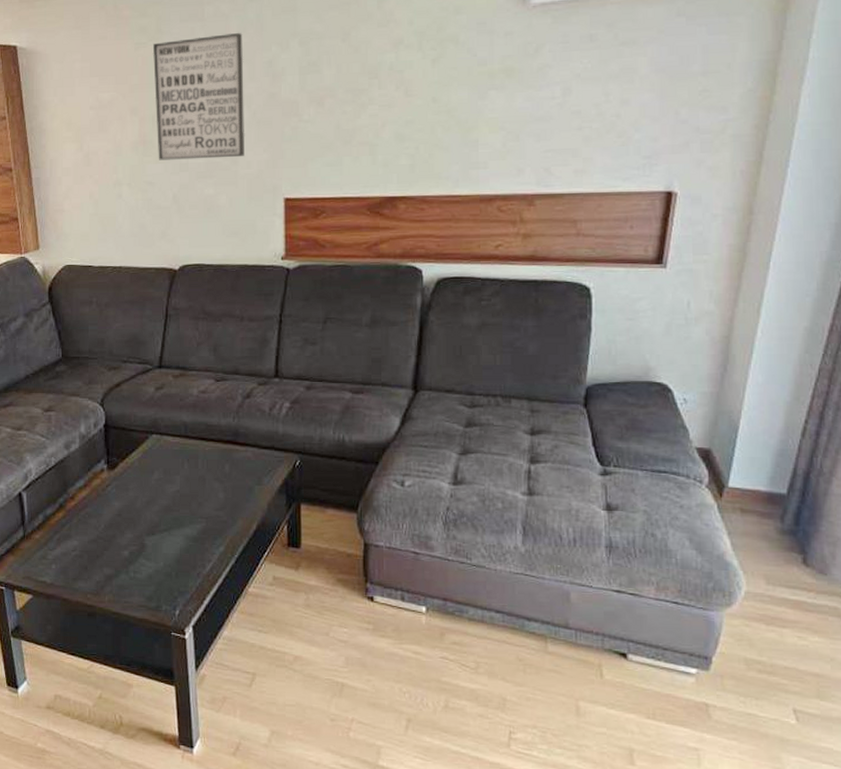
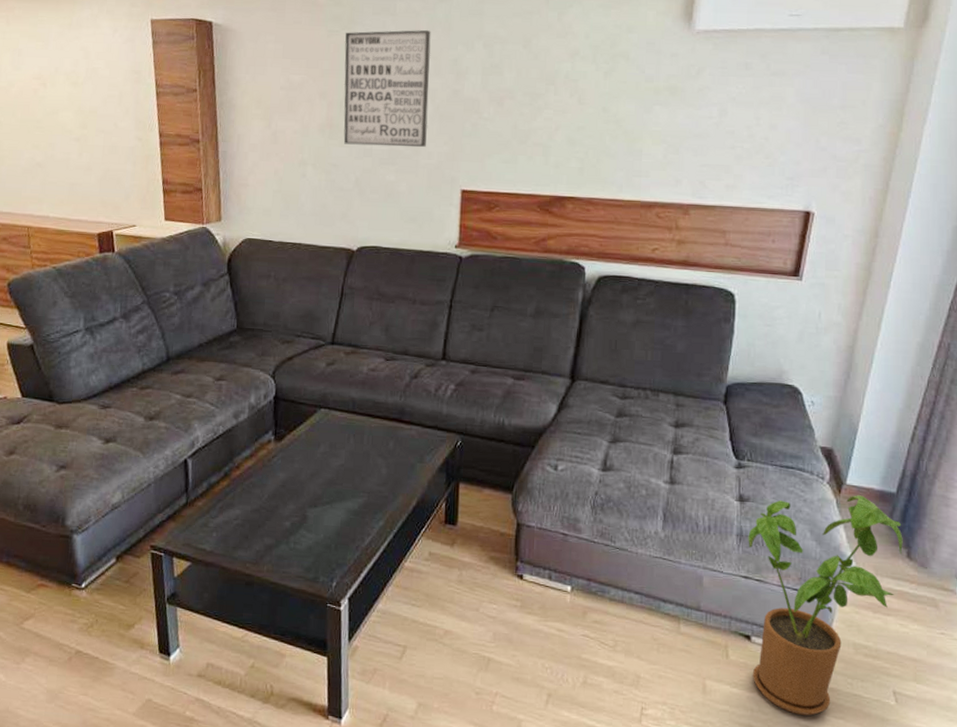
house plant: none [618,498,797,737] -> present [748,495,903,716]

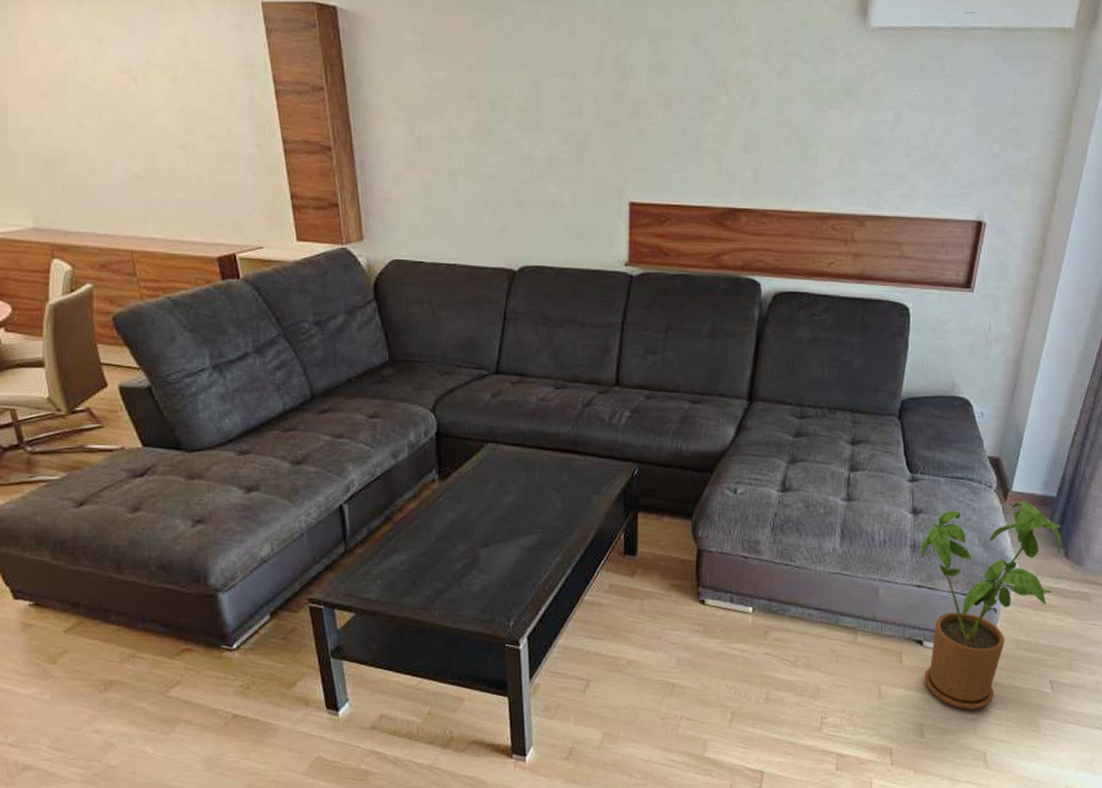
wall art: present [343,29,431,147] -> none [493,20,591,155]

